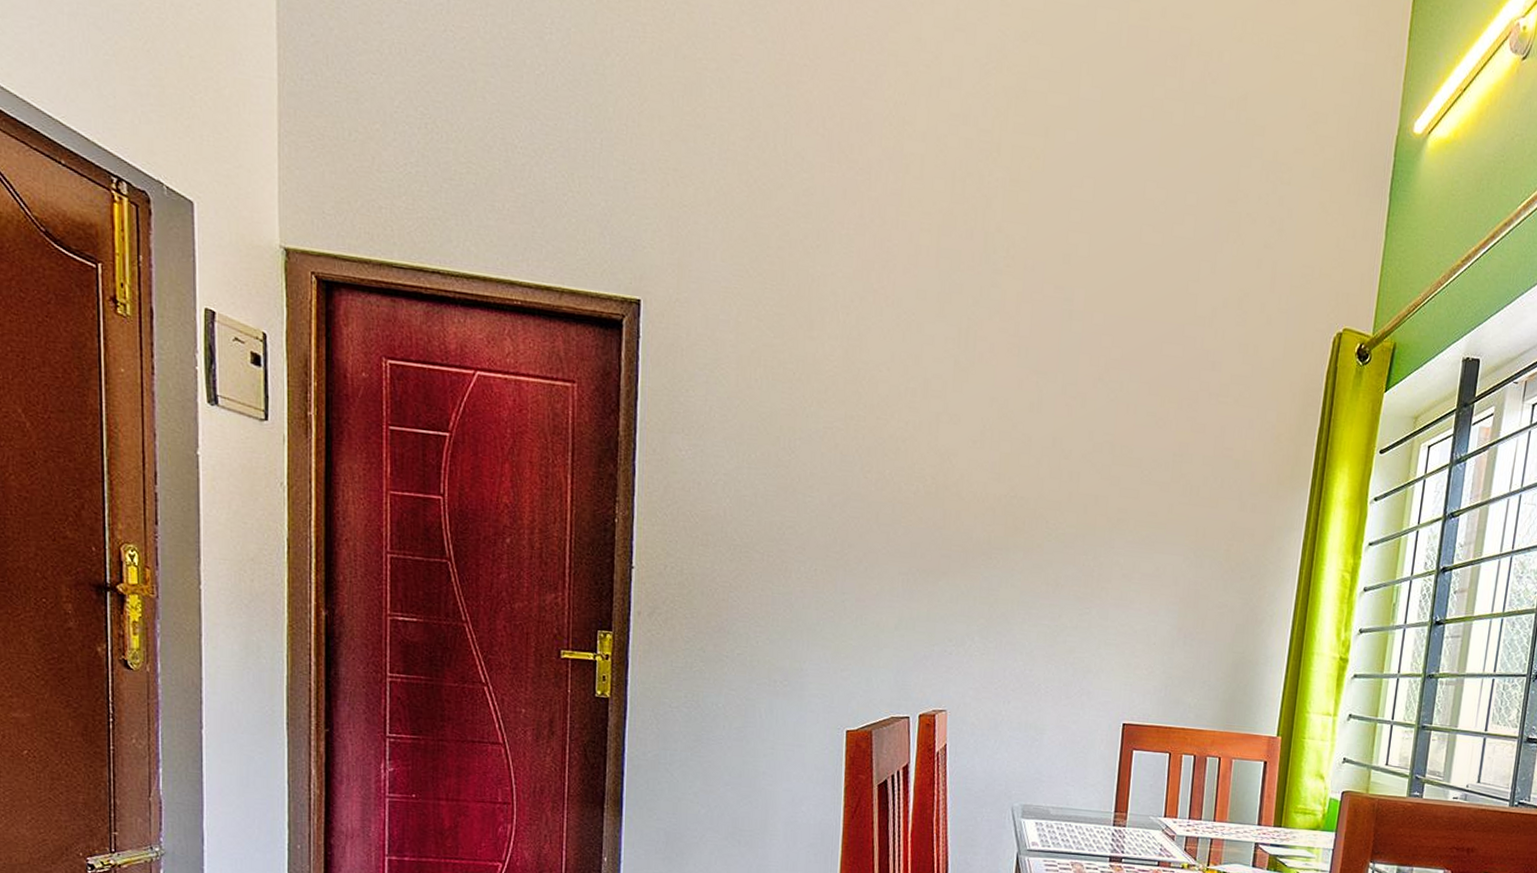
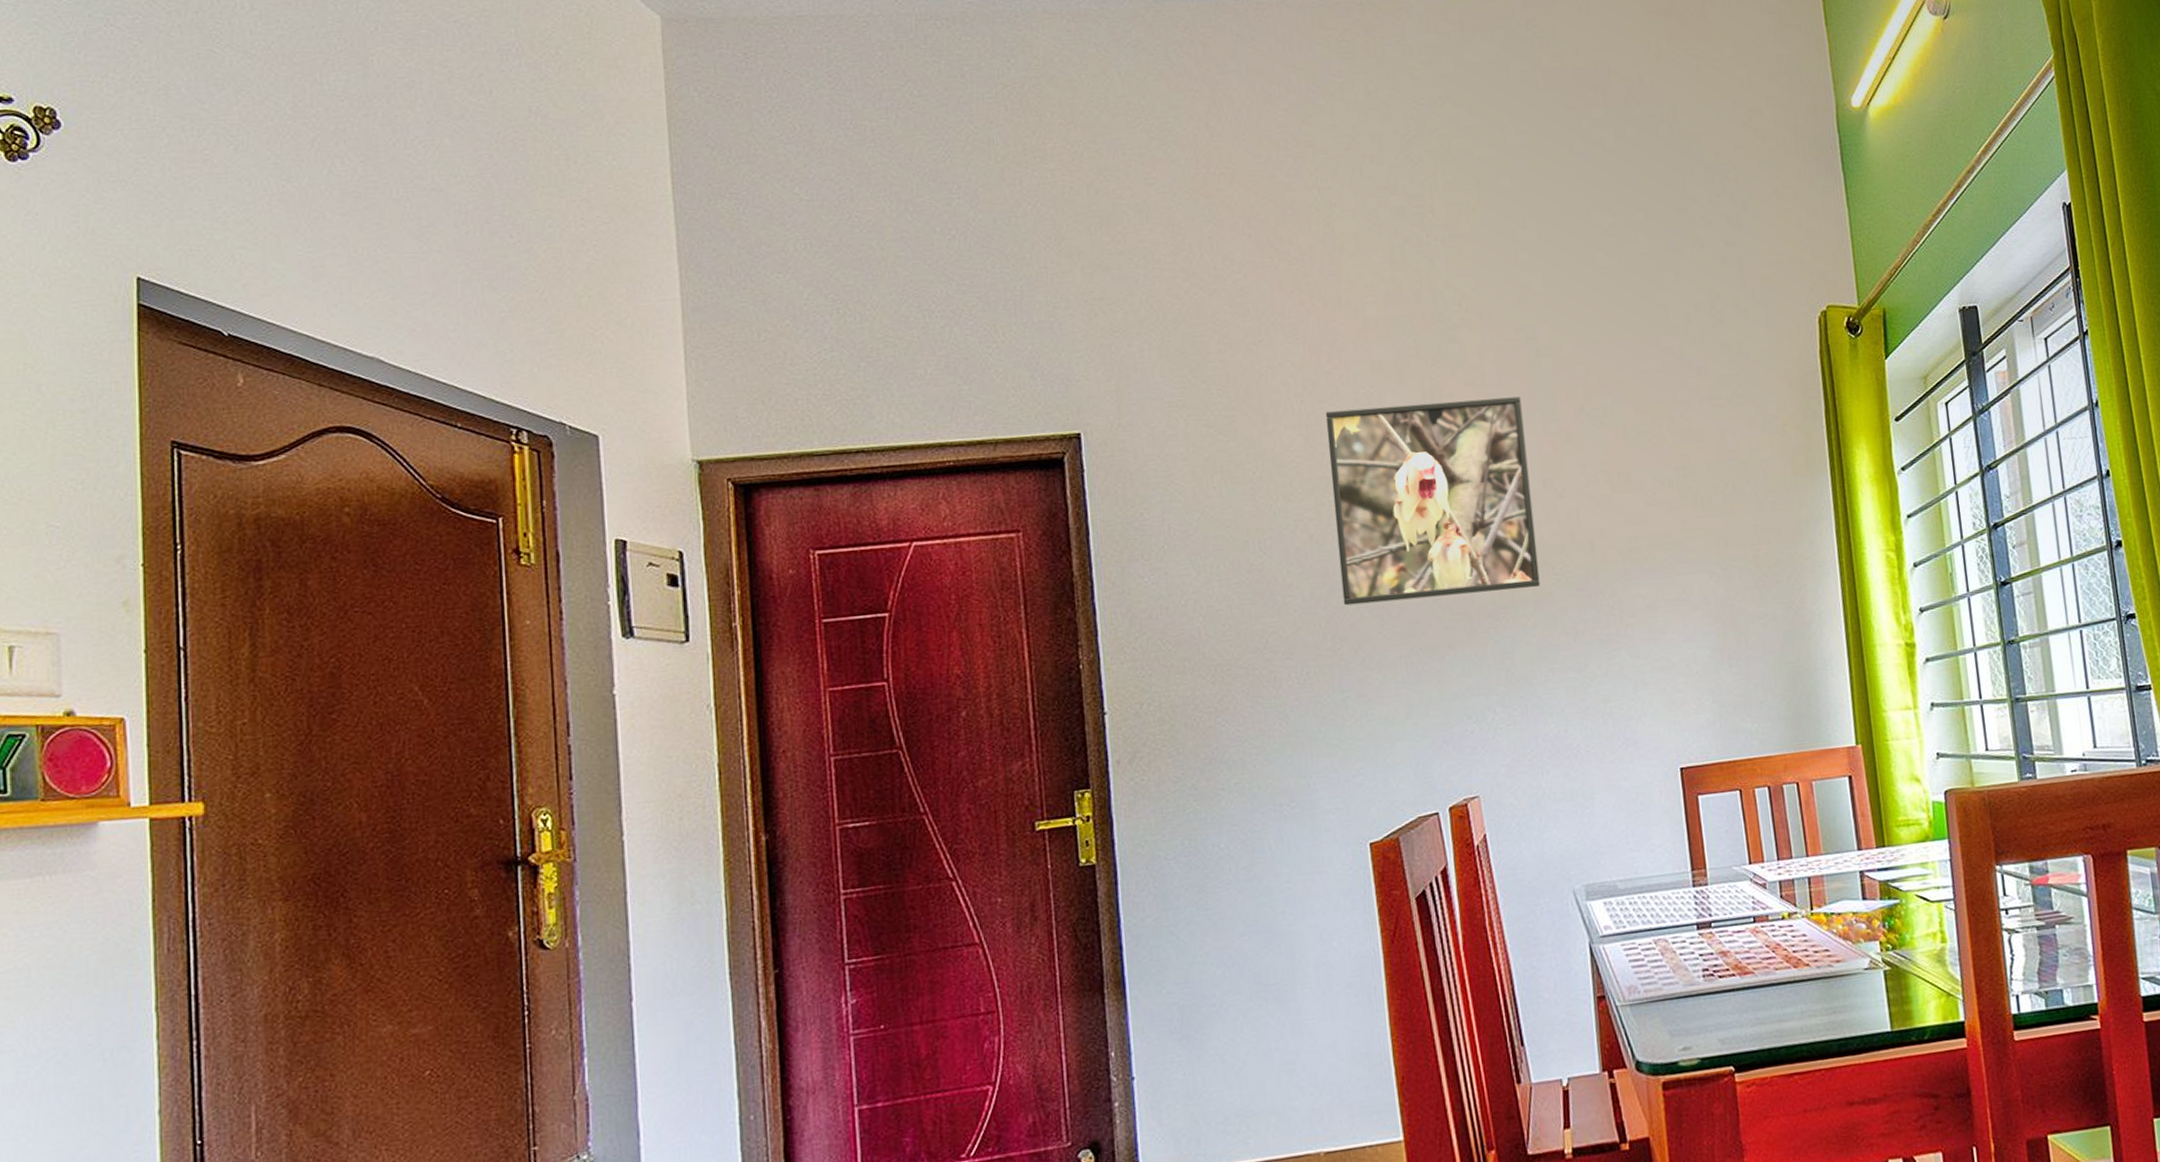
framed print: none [856,329,1047,537] -> present [1325,396,1541,606]

